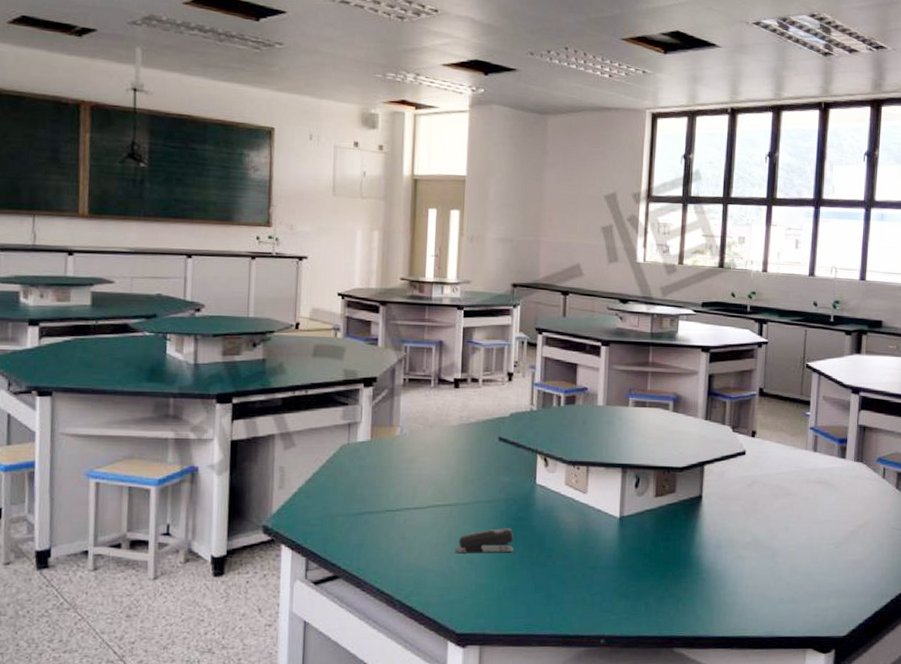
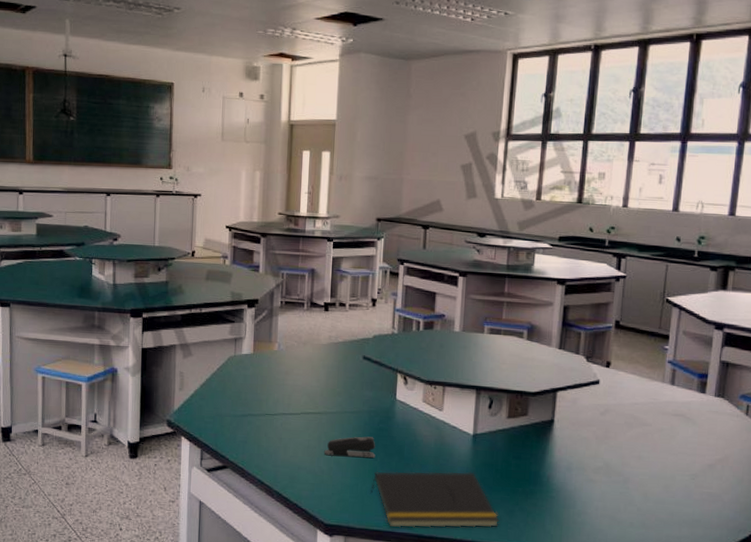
notepad: none [509,558,649,630] -> present [370,471,500,528]

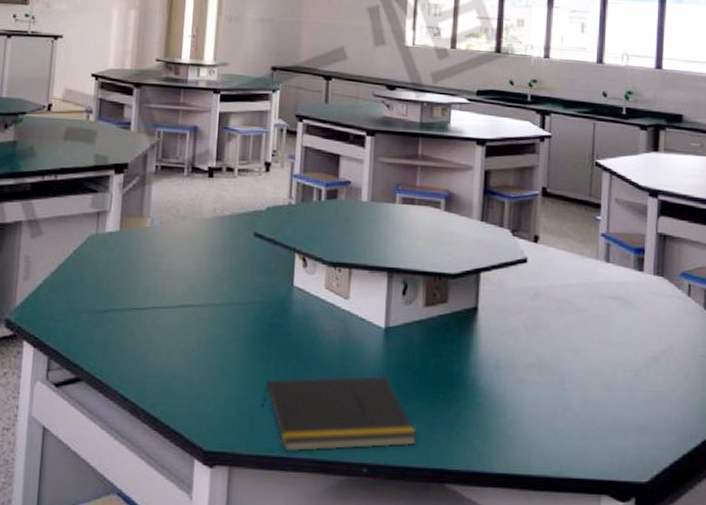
stapler: present [324,436,376,459] -> none [204,334,269,362]

